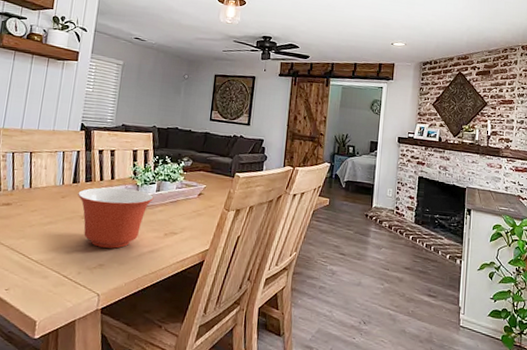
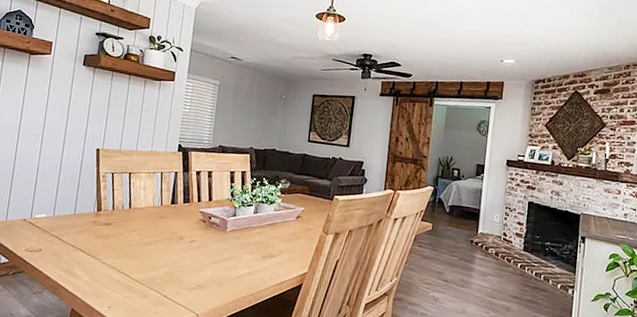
mixing bowl: present [78,187,154,249] -> none [176,208,252,270]

